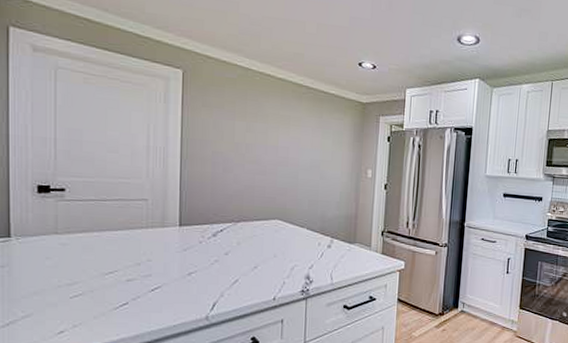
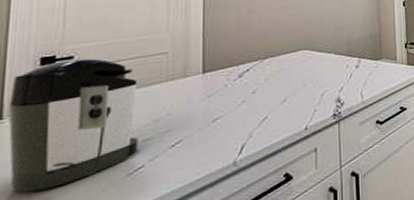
coffee maker: none [15,191,123,306] -> present [8,58,139,193]

